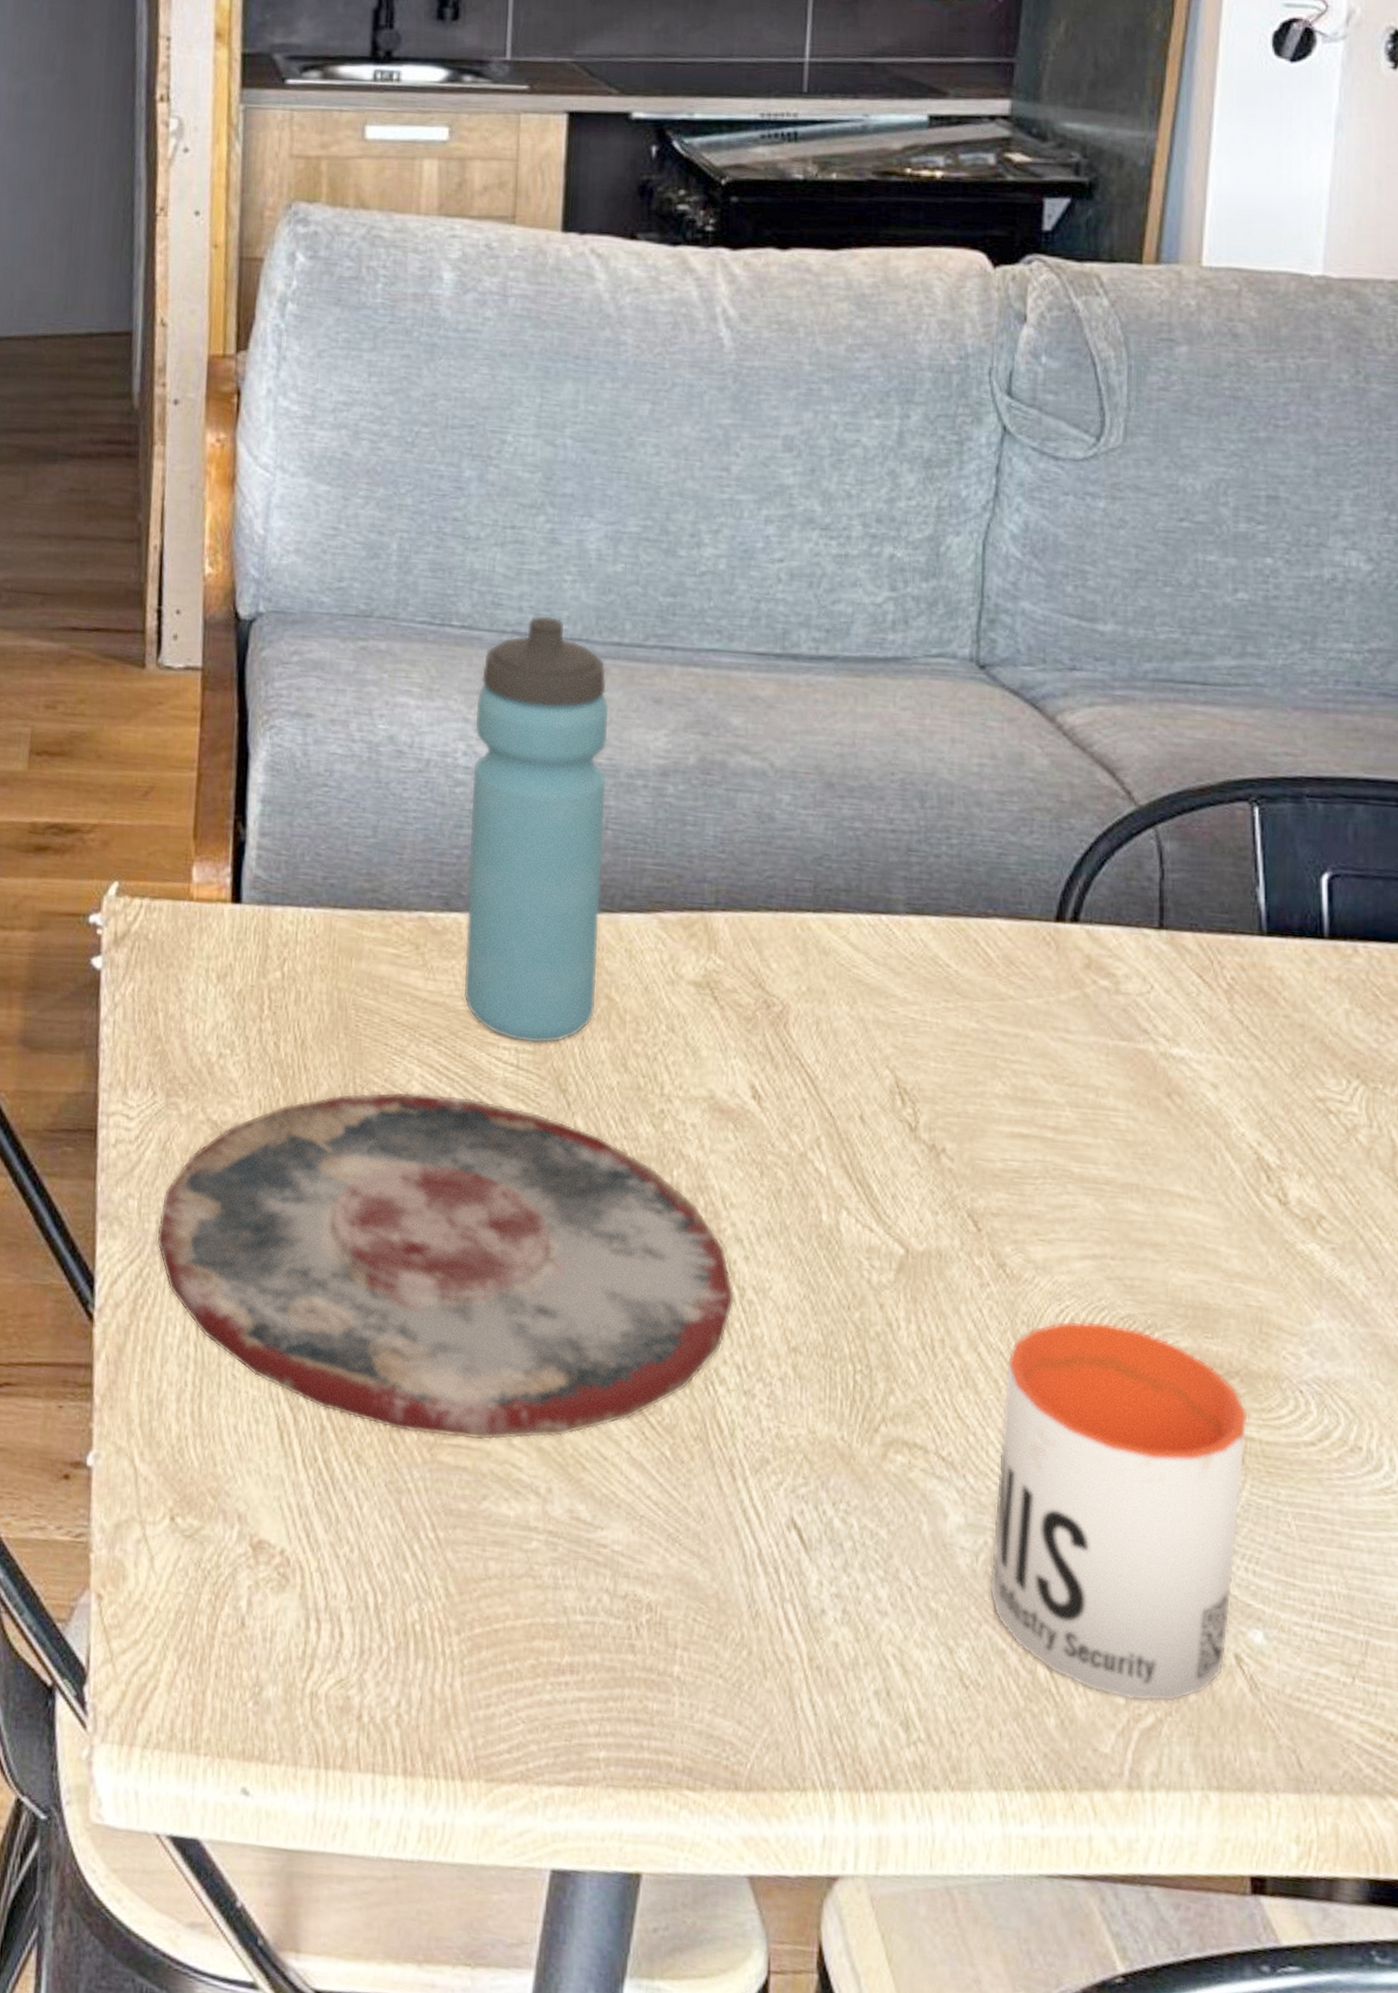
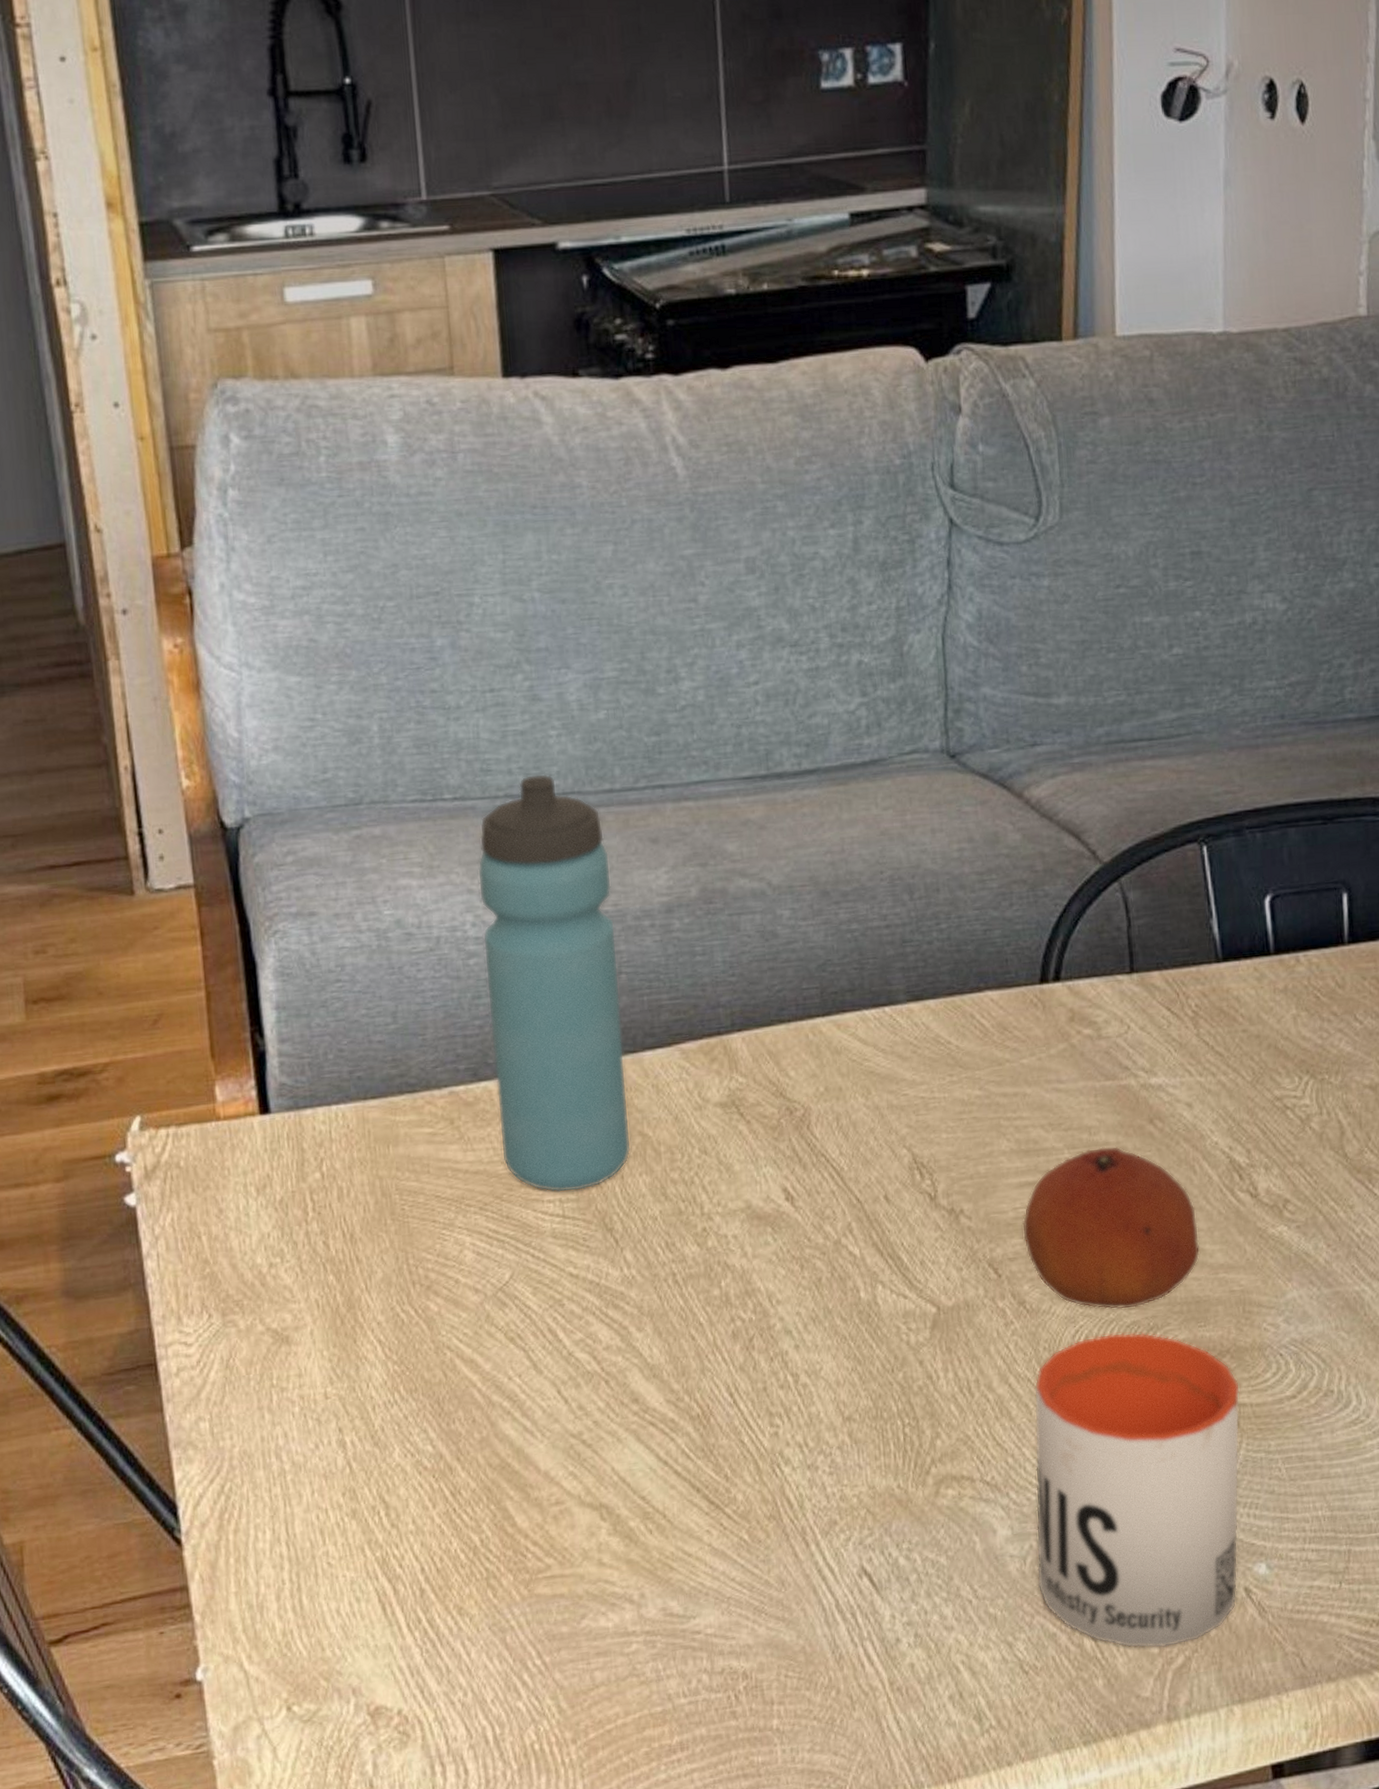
plate: present [156,1091,734,1441] -> none [232,1254,790,1576]
fruit: none [1010,1111,1214,1300] -> present [1022,1146,1201,1310]

